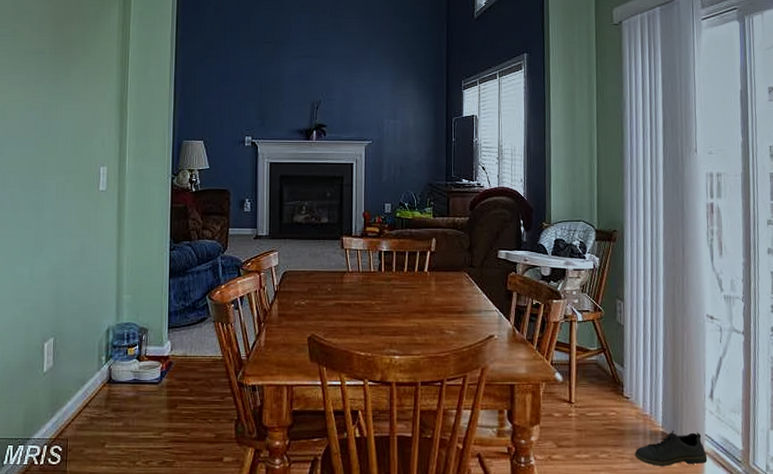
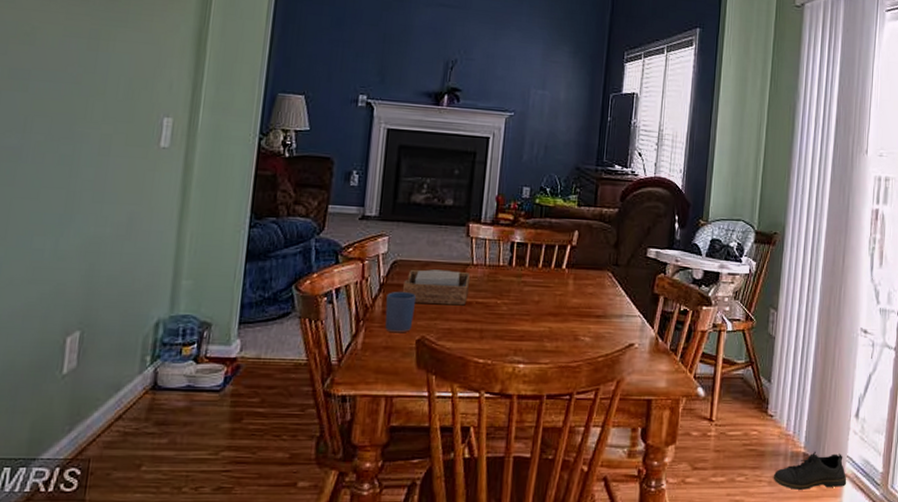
mug: none [281,296,305,332] -> present [385,291,417,333]
napkin holder: none [293,278,348,307] -> present [402,269,471,306]

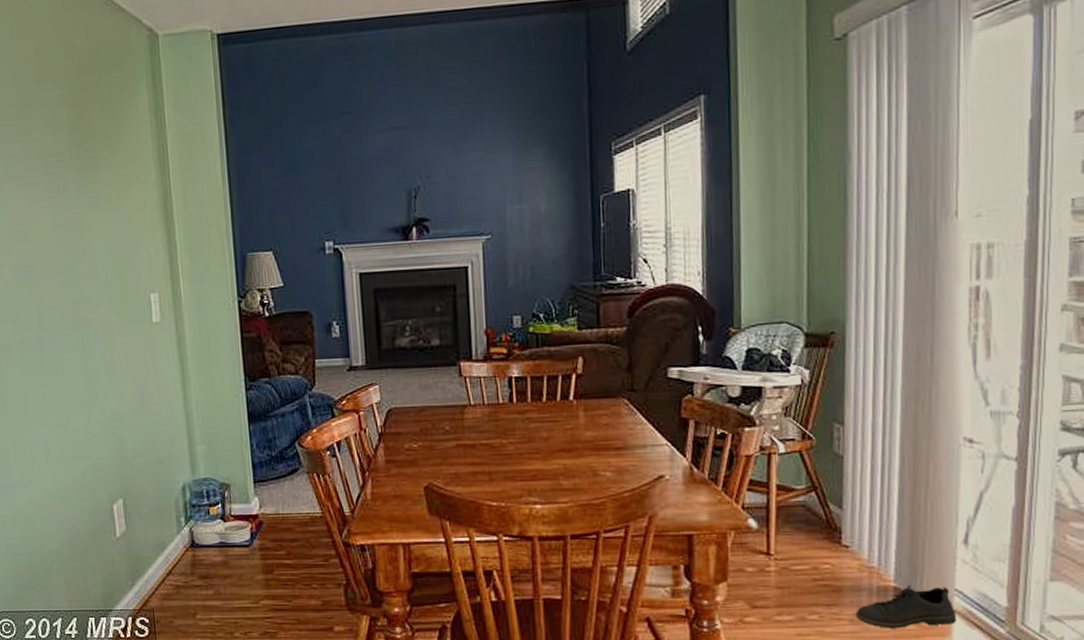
mug: present [385,291,417,333] -> none [387,438,418,482]
napkin holder: present [402,269,471,306] -> none [401,413,471,451]

